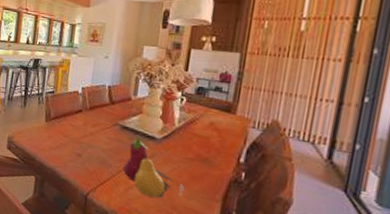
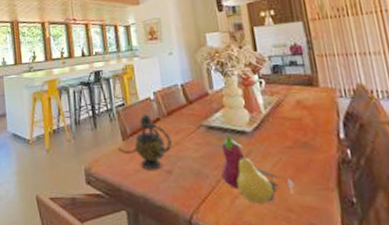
teapot: none [39,104,88,151] -> present [117,114,172,170]

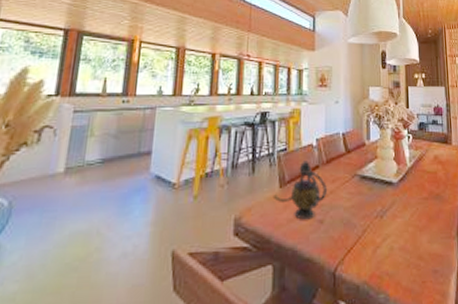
fruit: present [219,134,295,204] -> none [367,184,426,253]

